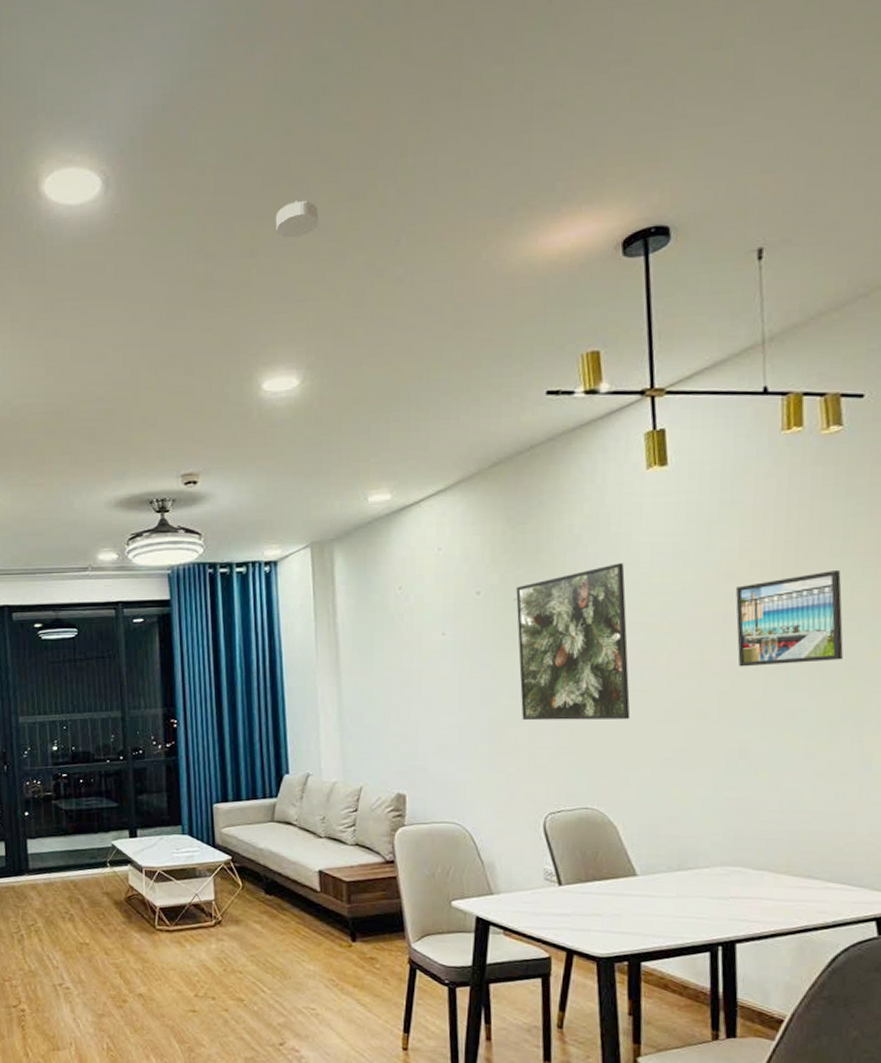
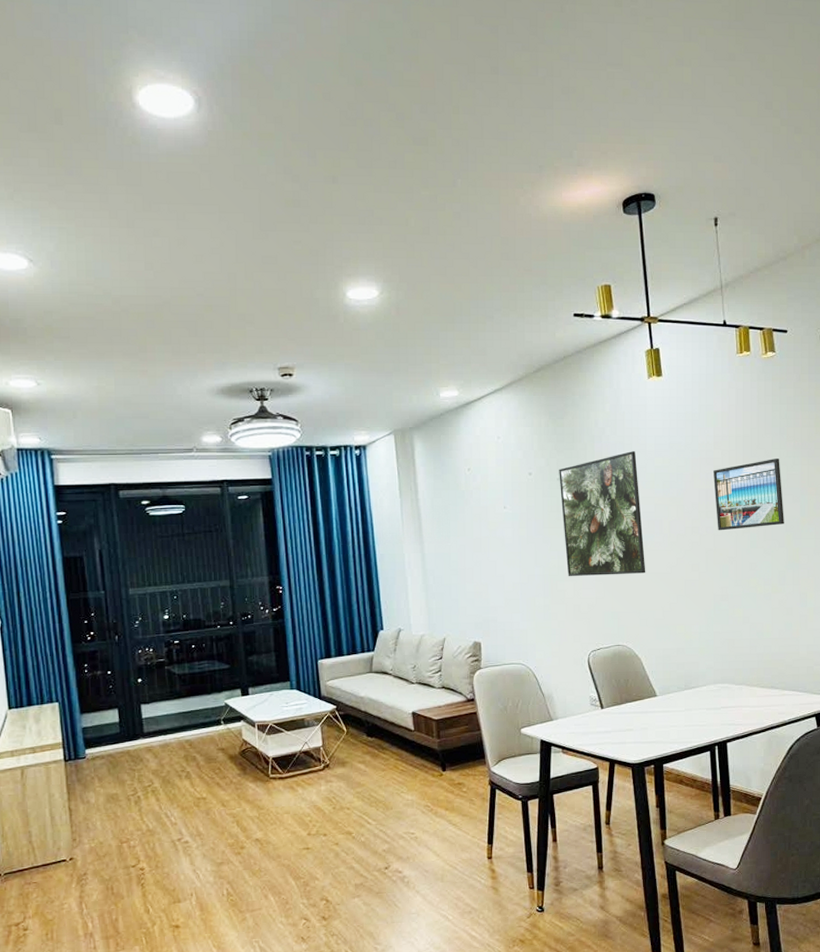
smoke detector: present [275,200,319,238] -> none [352,139,389,171]

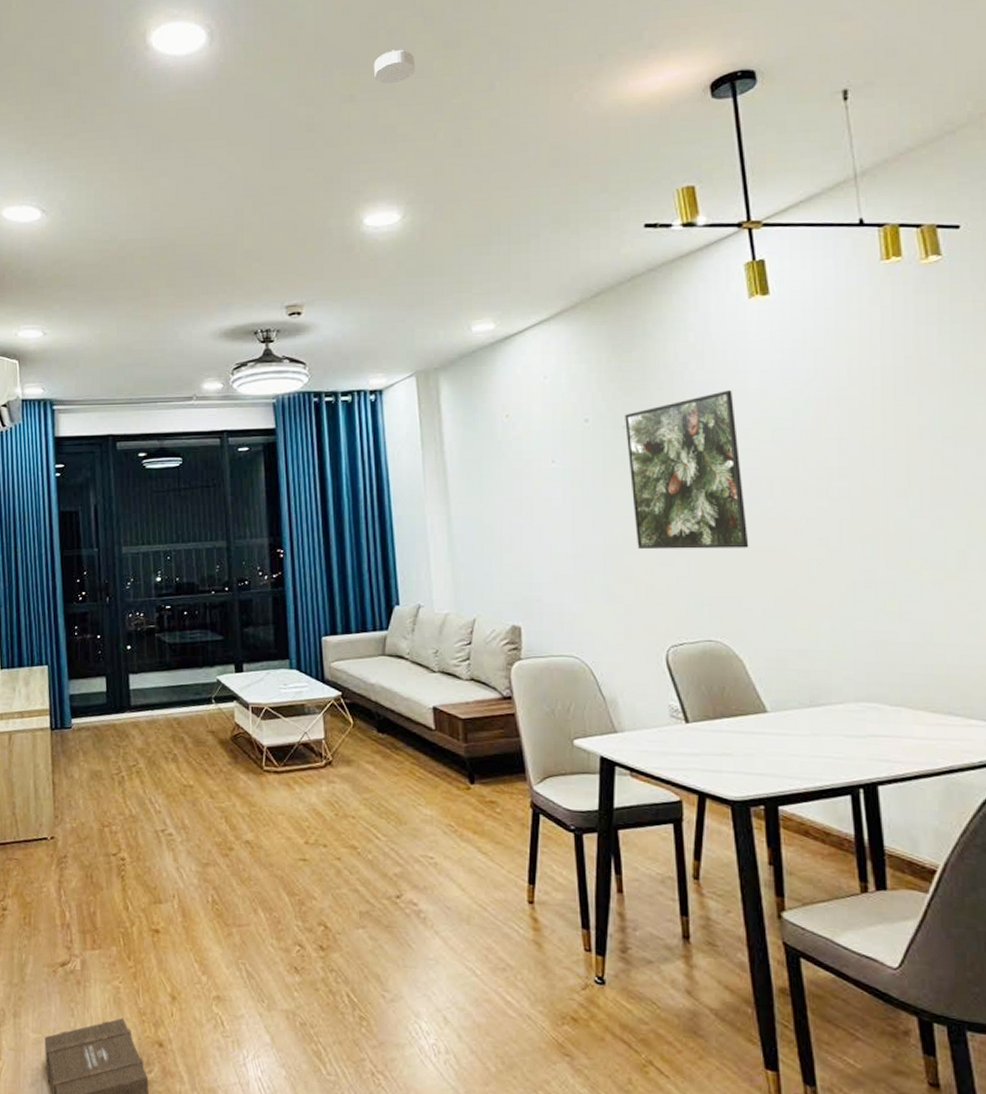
smoke detector: none [352,139,389,171] -> present [373,50,415,84]
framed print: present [713,459,784,531] -> none [848,397,963,494]

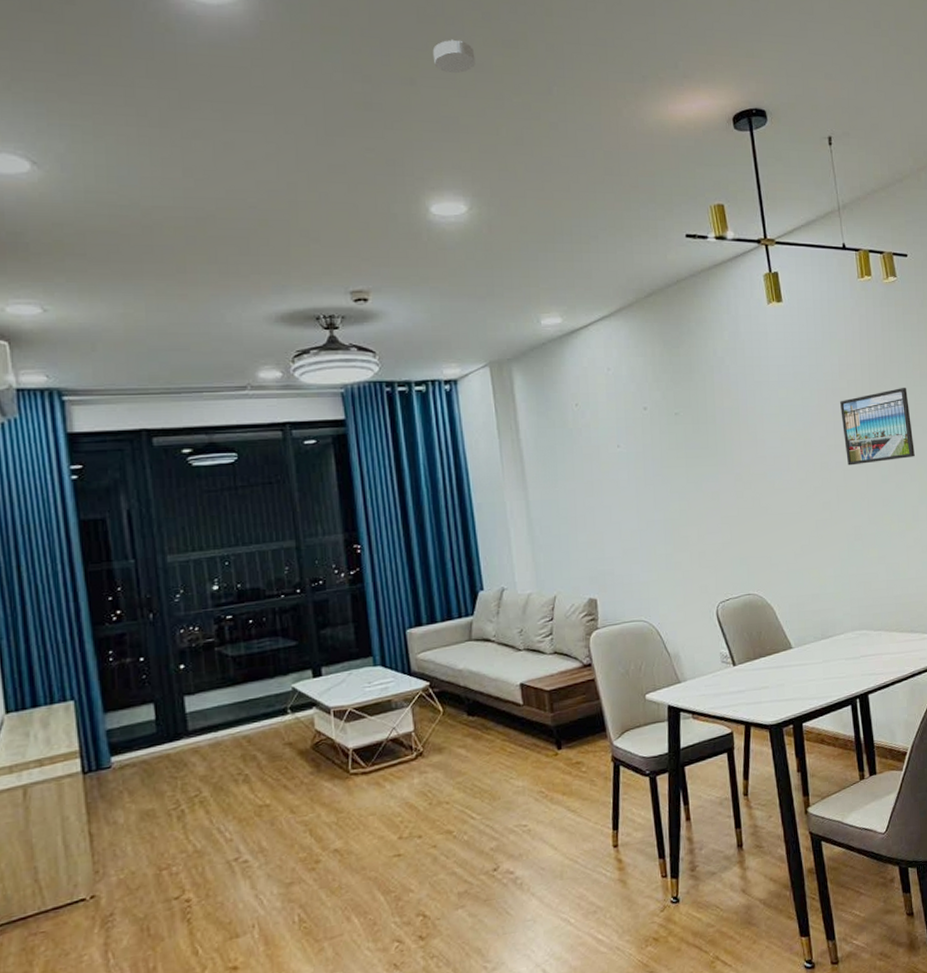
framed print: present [625,390,749,550] -> none [676,382,775,521]
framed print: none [848,397,963,494] -> present [840,388,915,466]

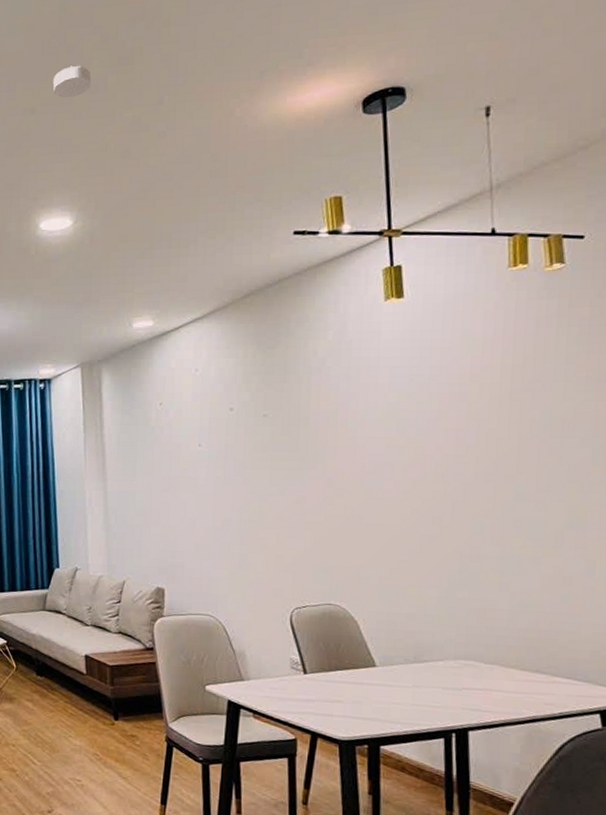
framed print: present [840,388,915,466] -> none [467,393,567,479]

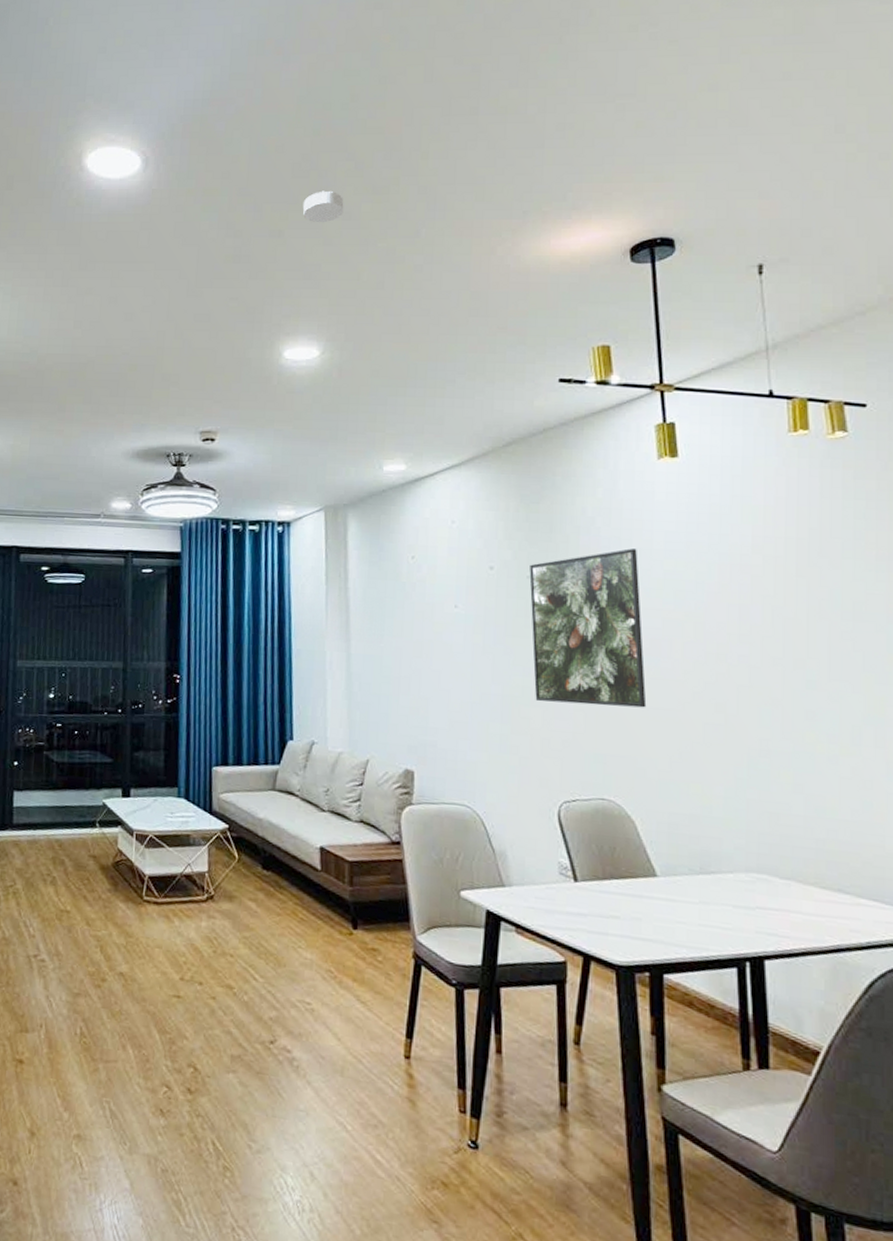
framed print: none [266,384,370,525] -> present [529,548,647,708]

